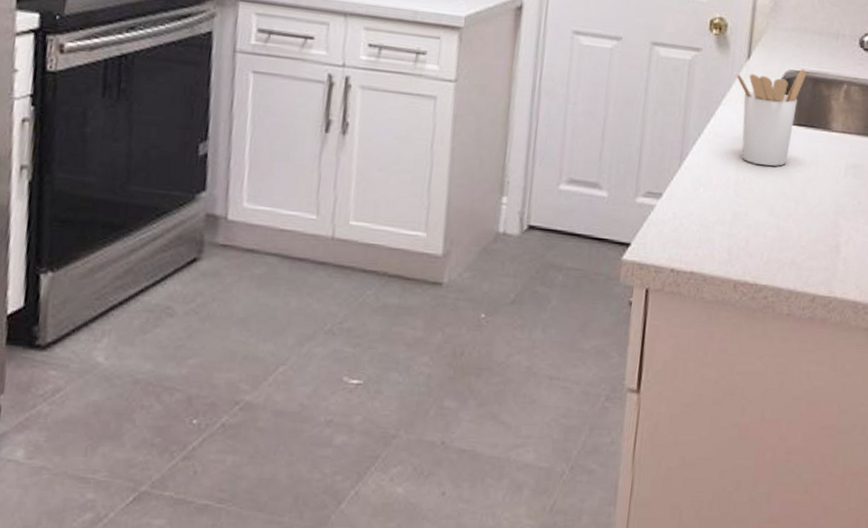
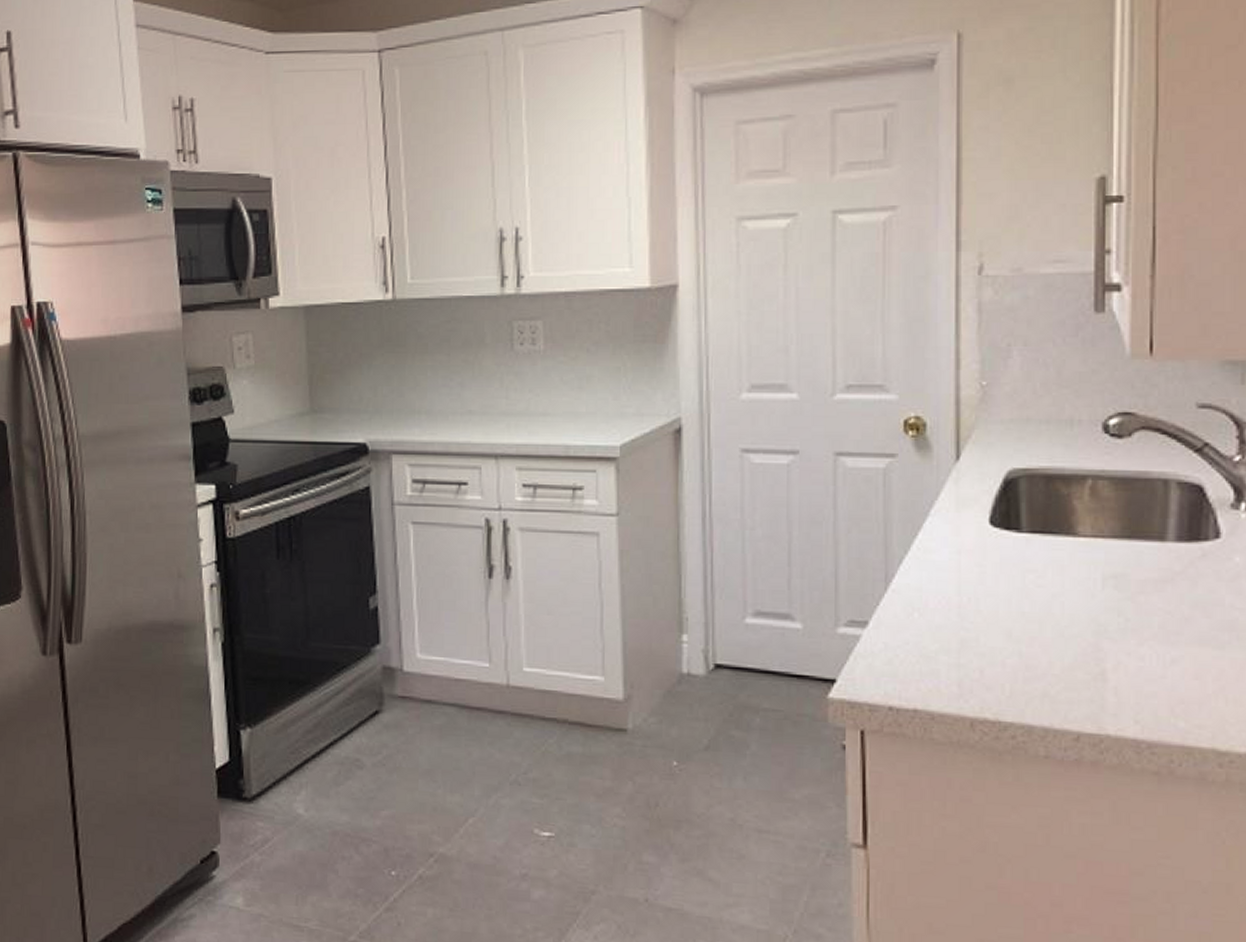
utensil holder: present [736,68,807,167] -> none [944,465,1036,583]

